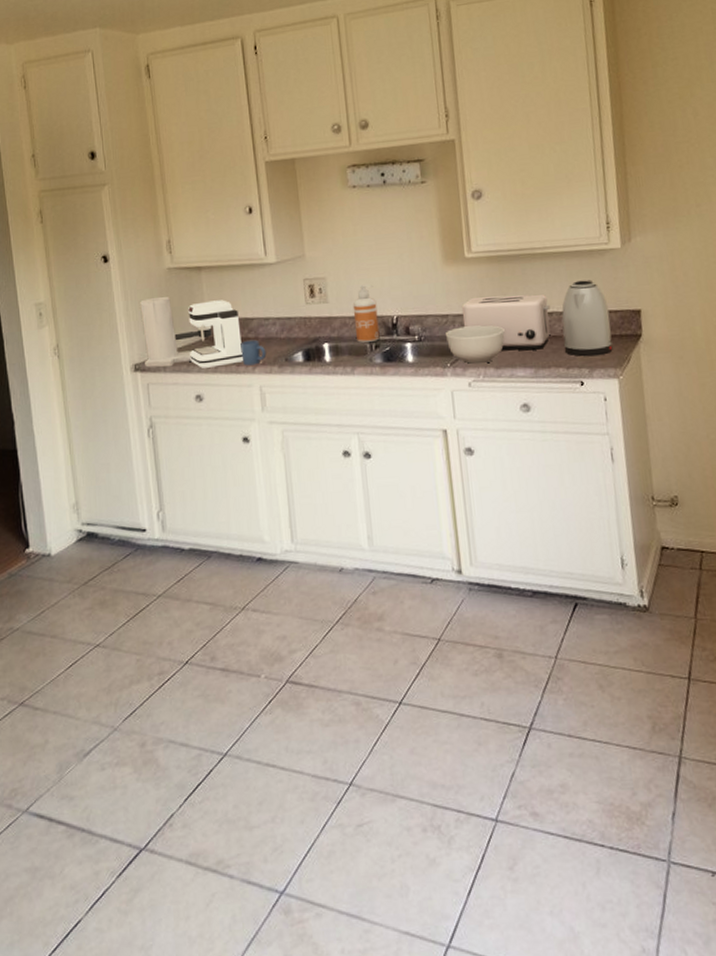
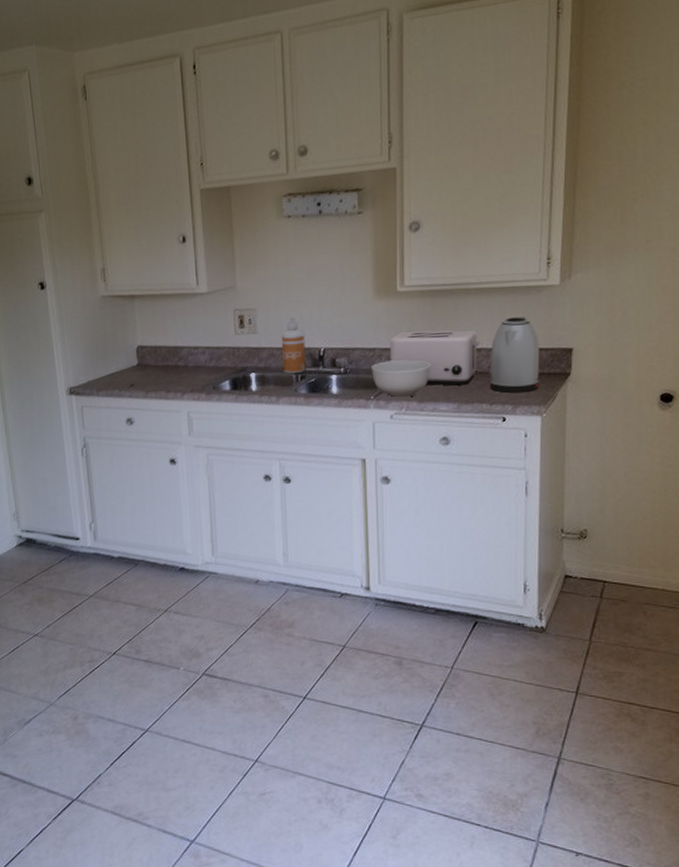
paper towel: present [140,296,192,368] -> none [75,323,123,392]
coffee maker: present [174,300,243,369] -> none [107,328,172,395]
mug: present [239,339,267,367] -> none [169,367,195,394]

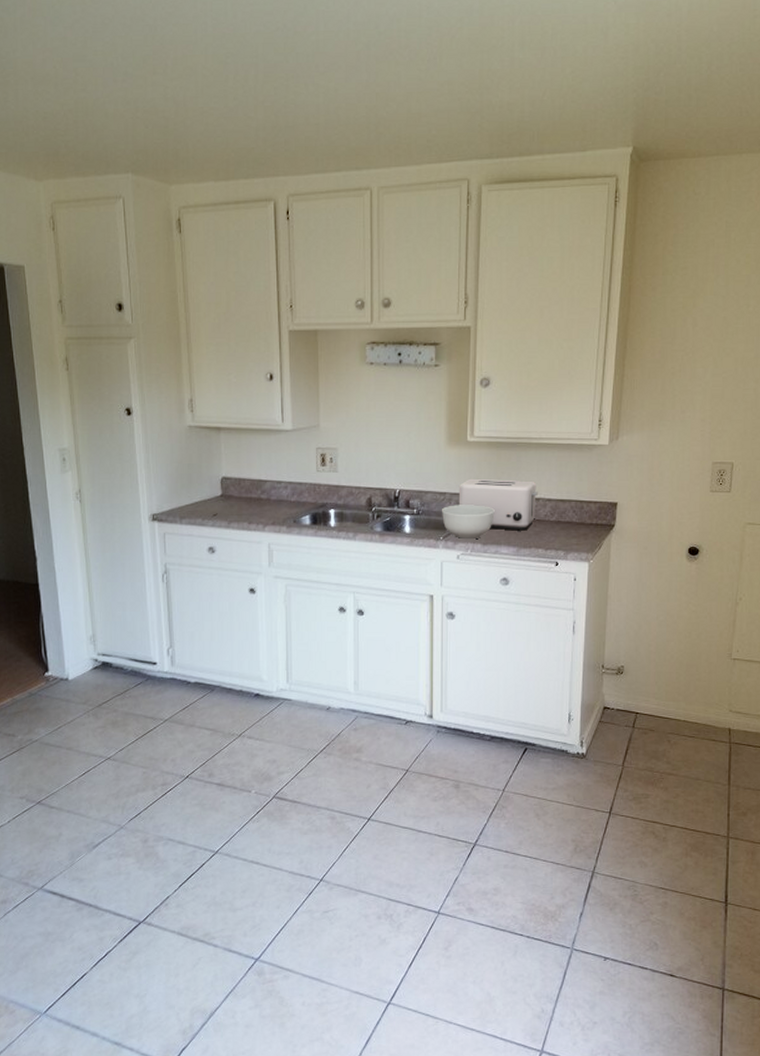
soap dispenser: present [281,316,306,373] -> none [360,457,382,511]
kettle: present [489,316,540,393] -> none [545,471,590,540]

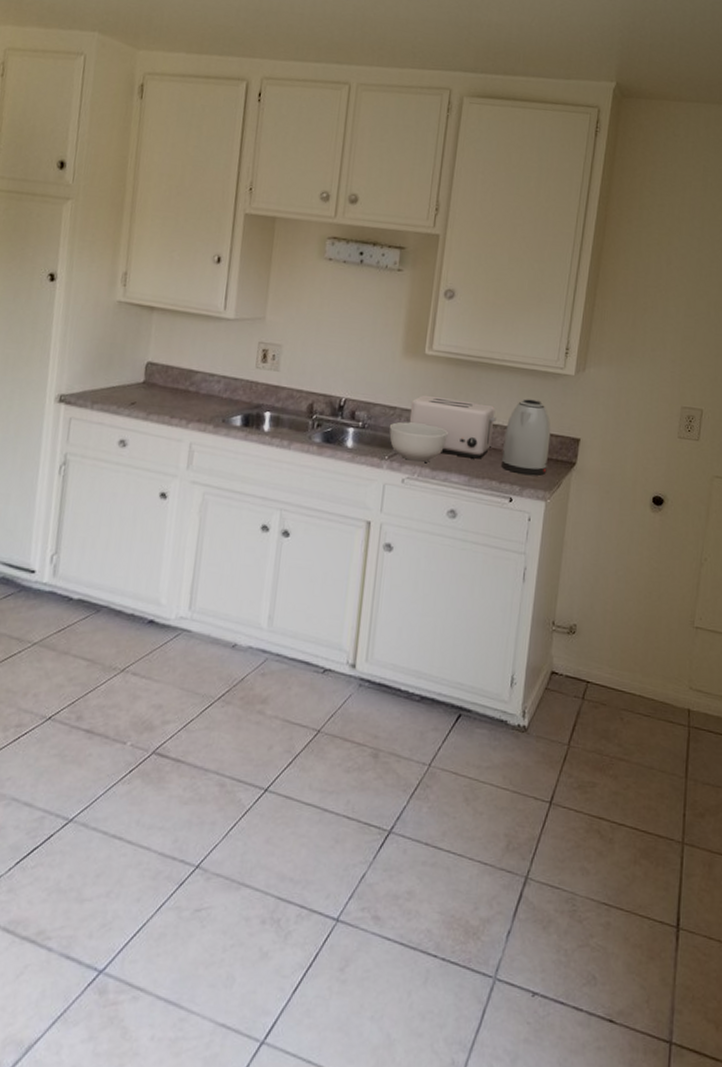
kettle: none [545,471,590,540] -> present [501,399,551,475]

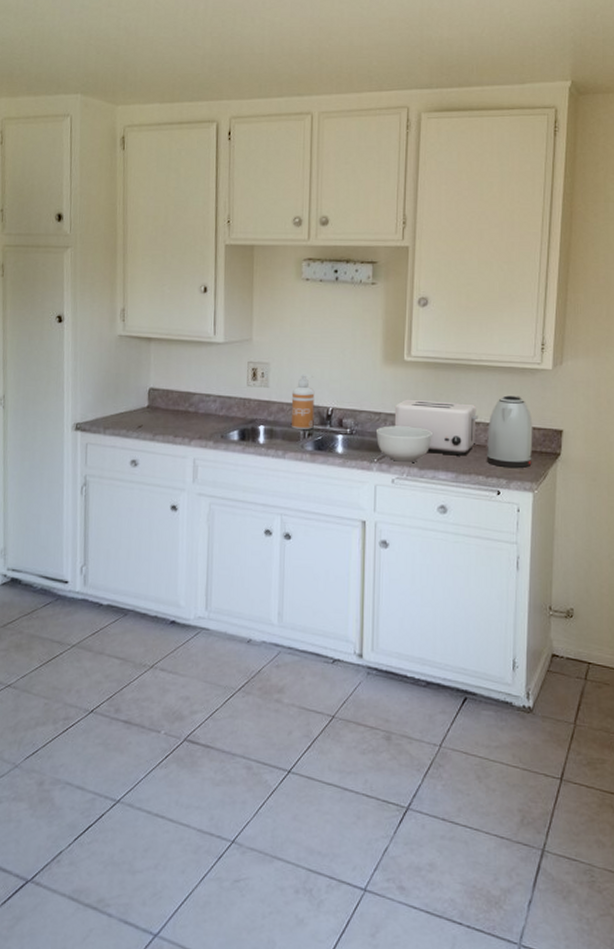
soap dispenser: none [300,359,329,420] -> present [291,373,315,429]

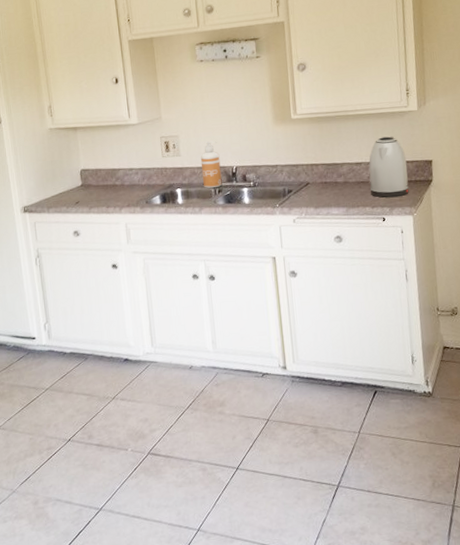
bowl: present [375,426,432,463] -> none [274,173,323,205]
toaster: present [394,399,479,456] -> none [288,148,361,194]

